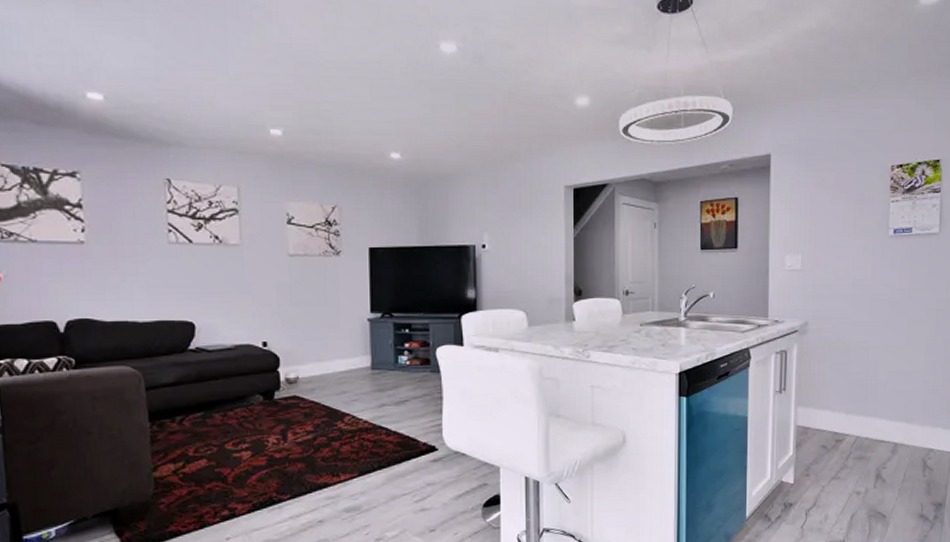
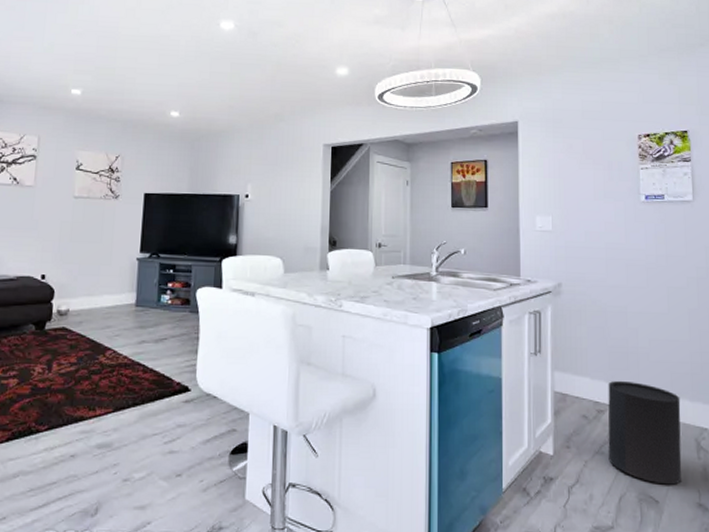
trash can: none [843,411,912,501] -> present [608,380,682,485]

